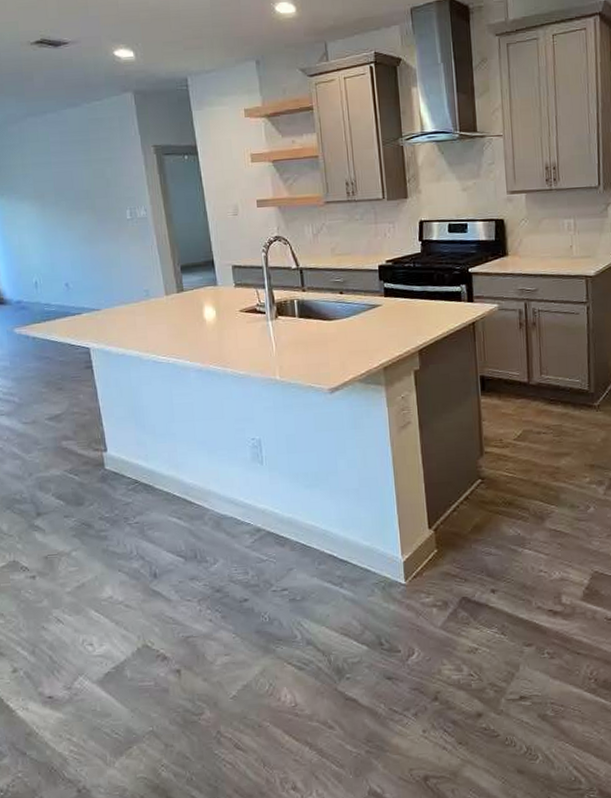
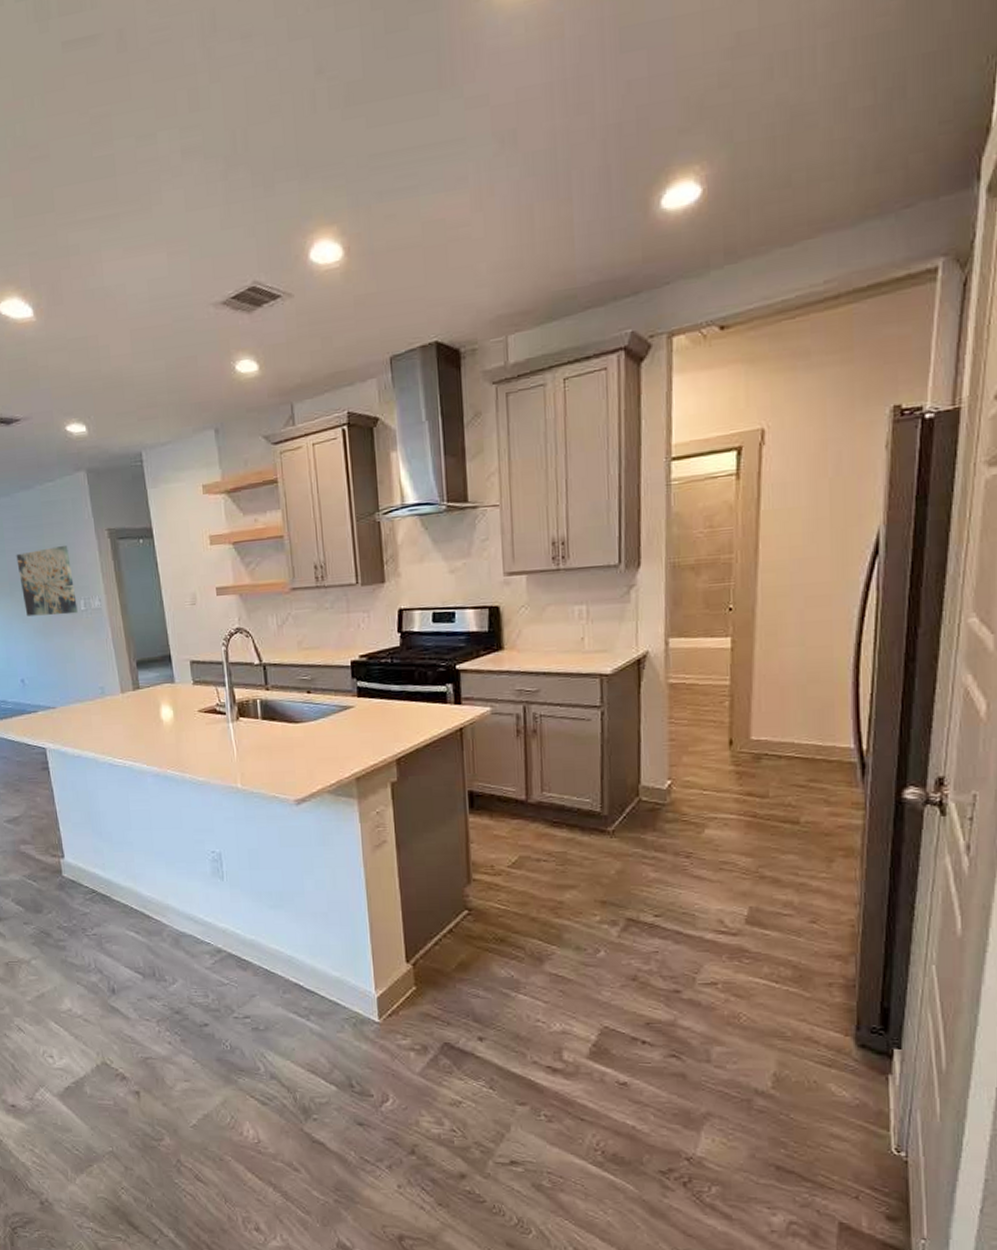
wall art: none [62,160,124,225] -> present [16,546,78,617]

